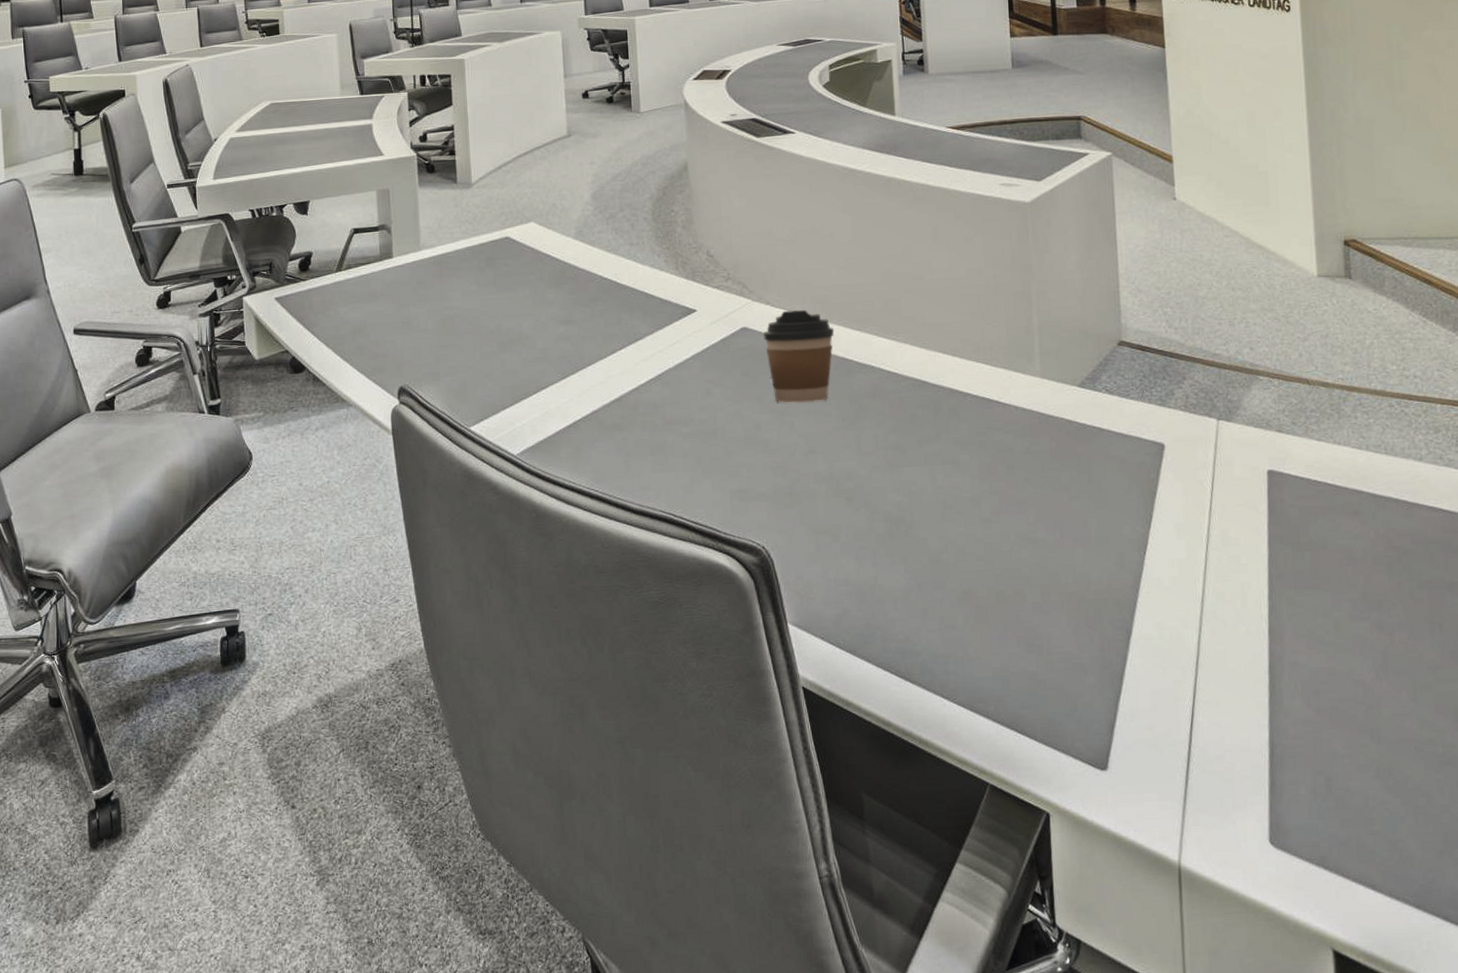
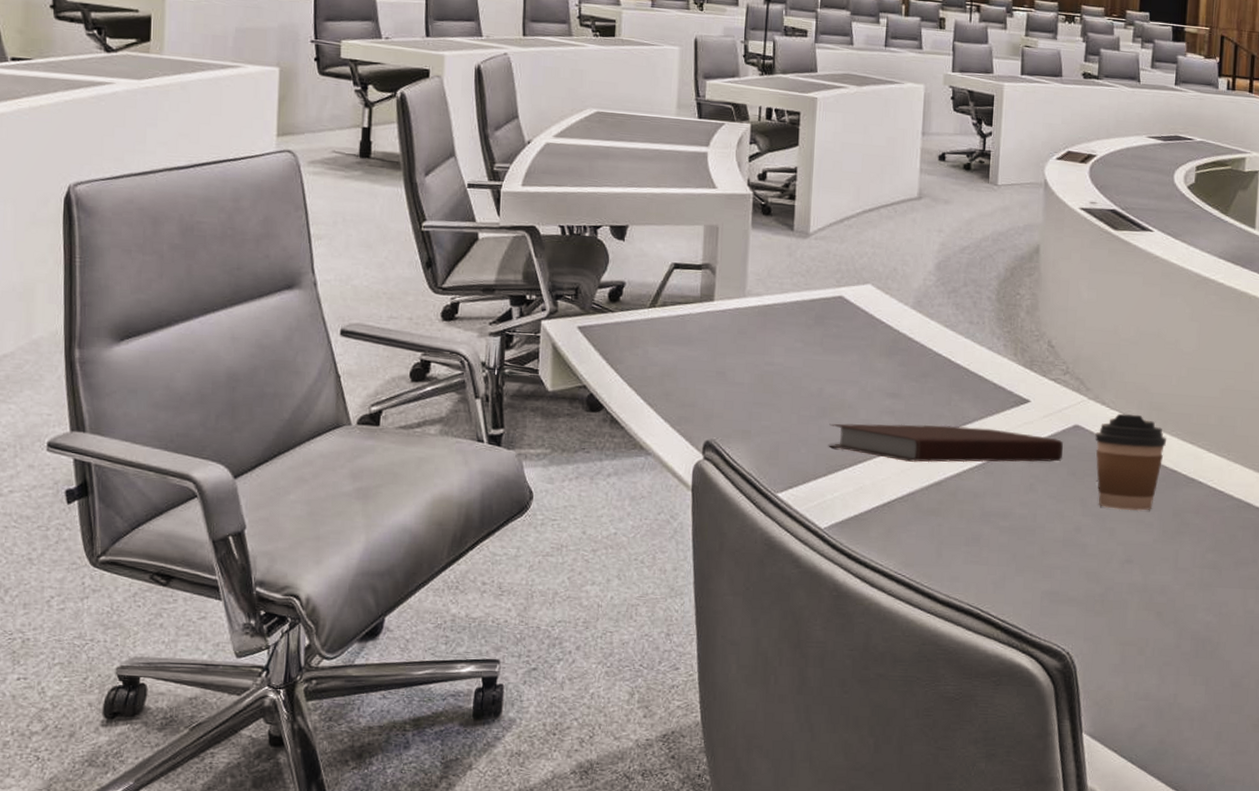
notebook: none [510,341,734,383] -> present [828,423,1063,463]

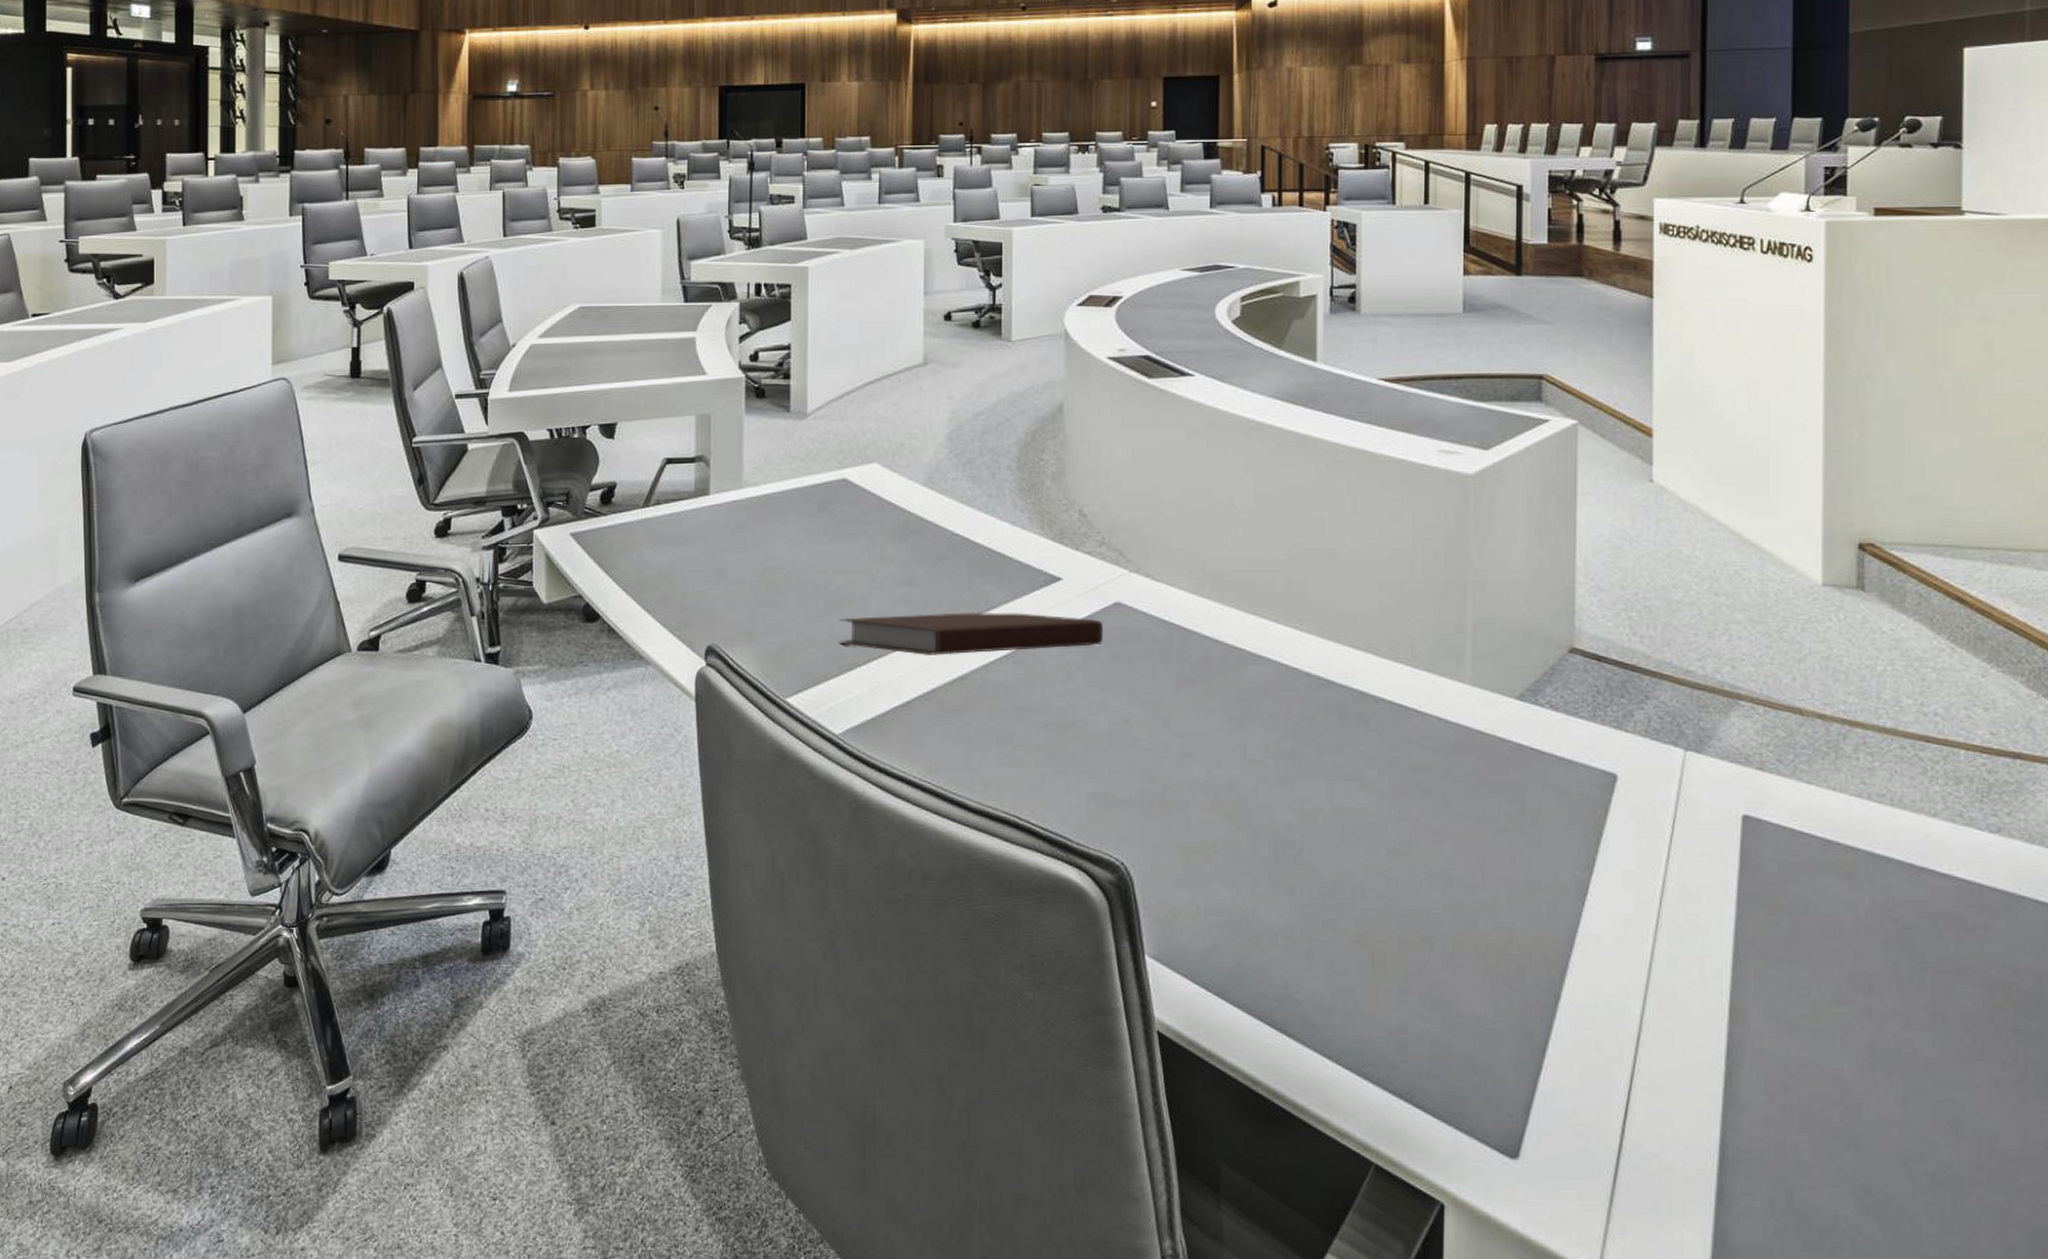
coffee cup: present [1095,413,1167,511] -> none [1140,585,1226,697]

